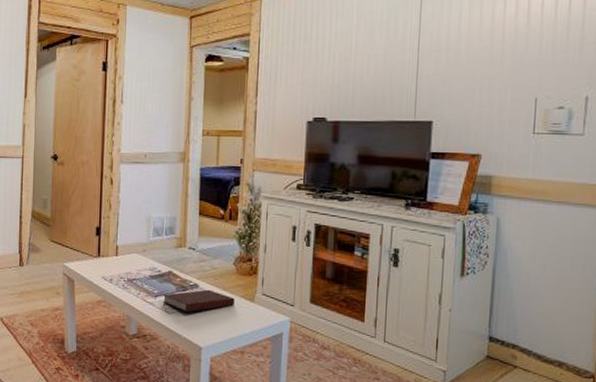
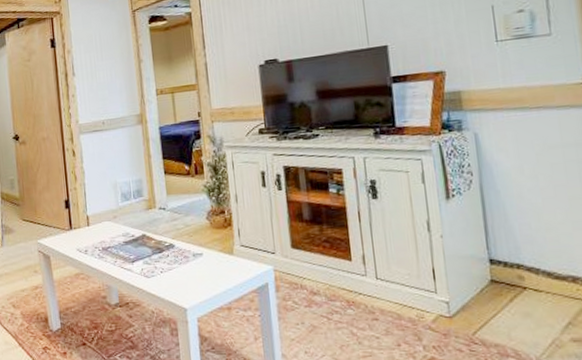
notebook: present [163,289,235,312] -> none [140,248,213,274]

